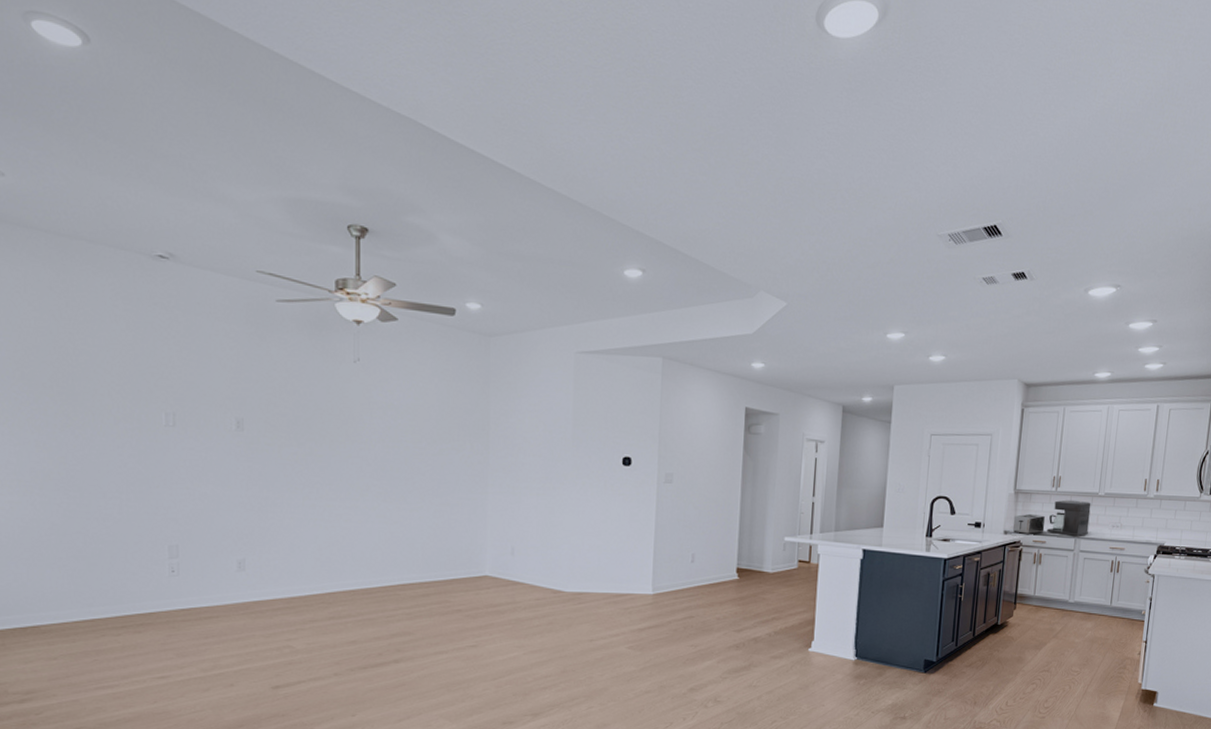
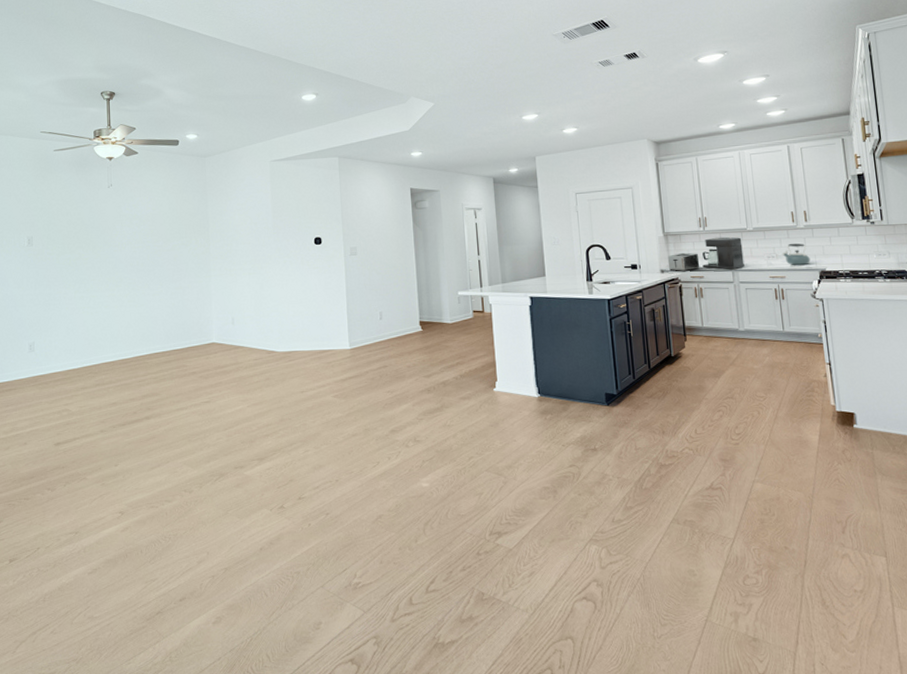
kettle: none [1126,514,1152,538] -> present [782,243,810,265]

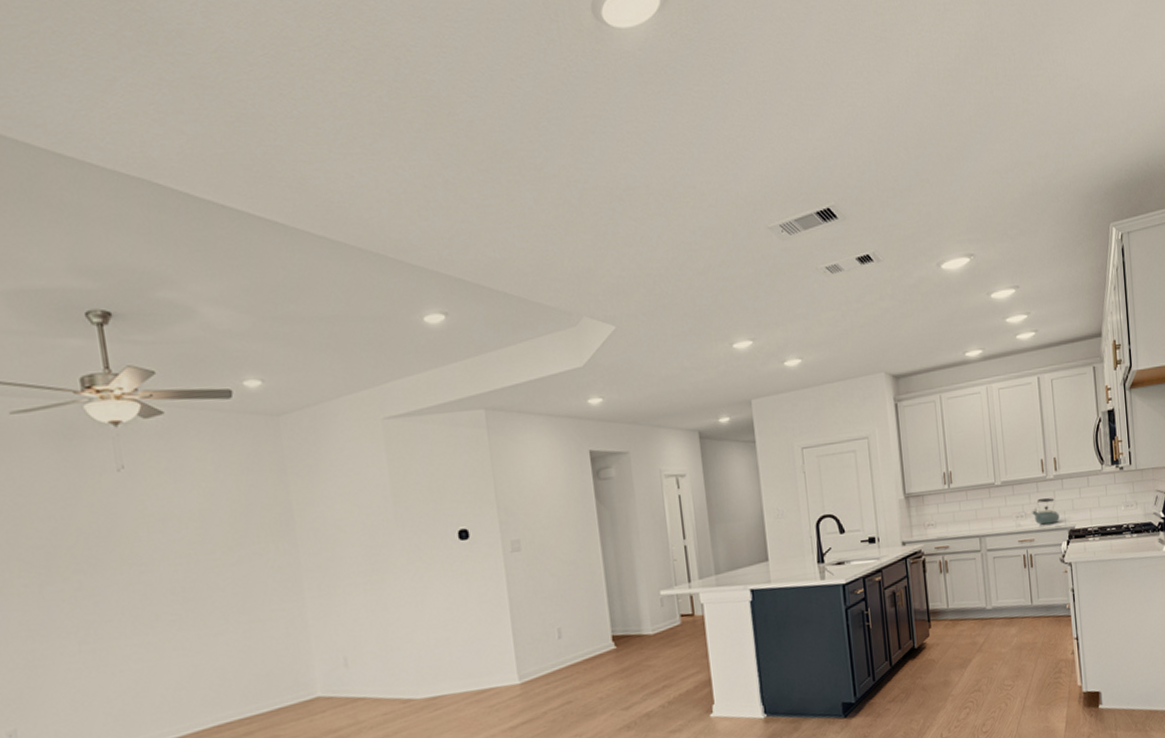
toaster: present [667,252,700,272] -> none [909,517,945,544]
coffee maker: present [702,236,746,270] -> none [947,494,993,537]

